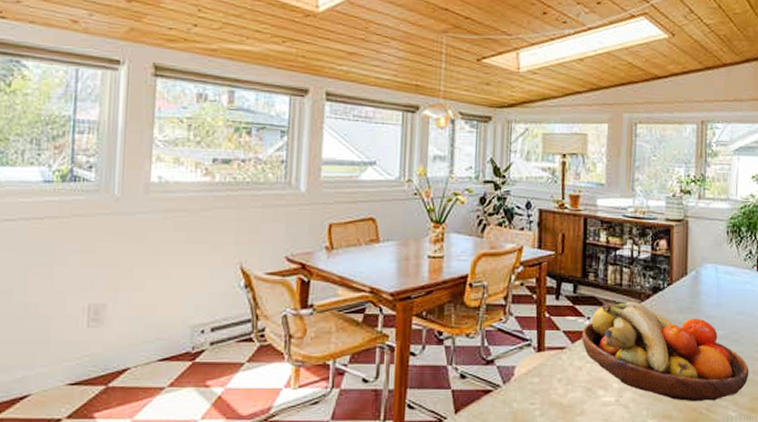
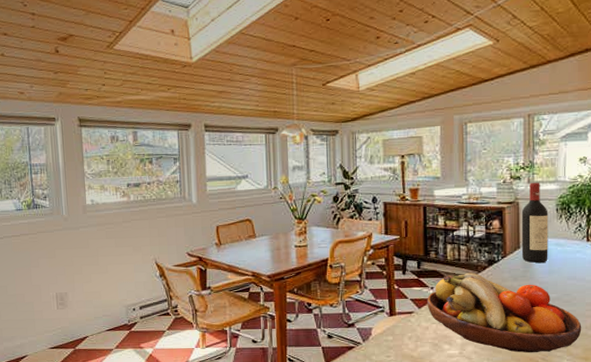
wine bottle: none [689,198,719,294] -> present [521,182,548,263]

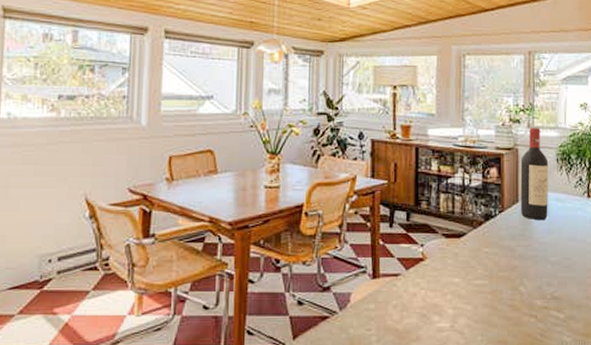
fruit bowl: present [427,272,582,353] -> none [416,228,583,327]

